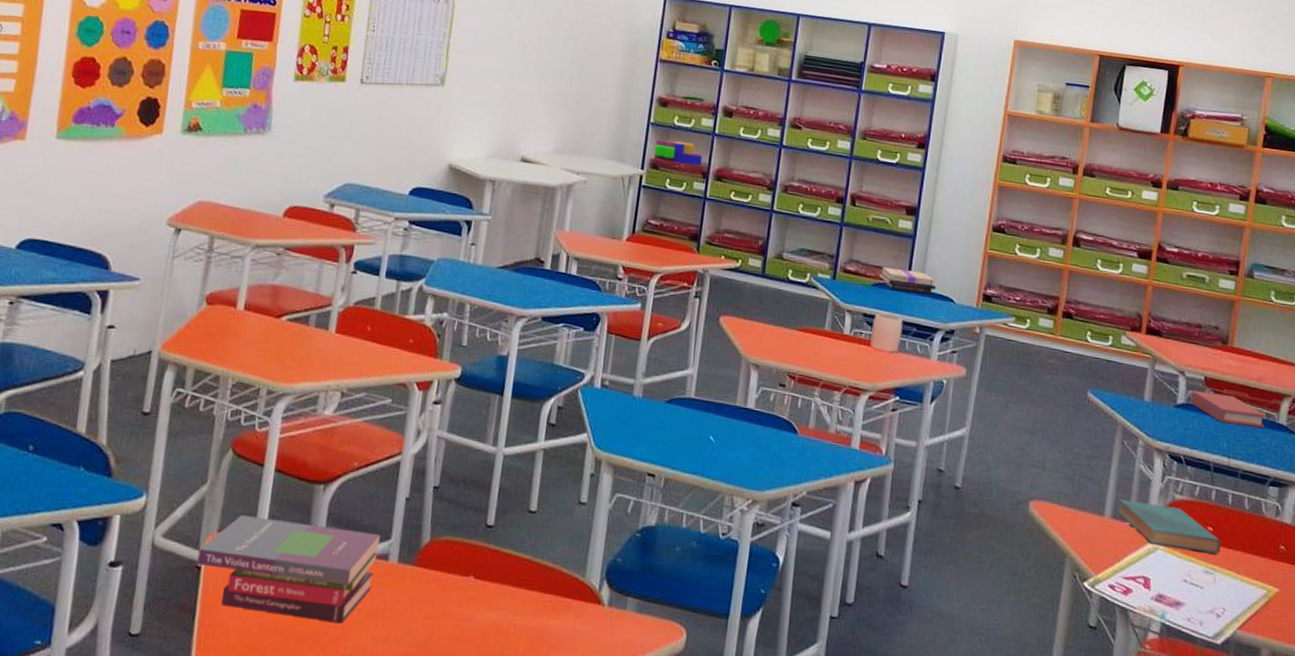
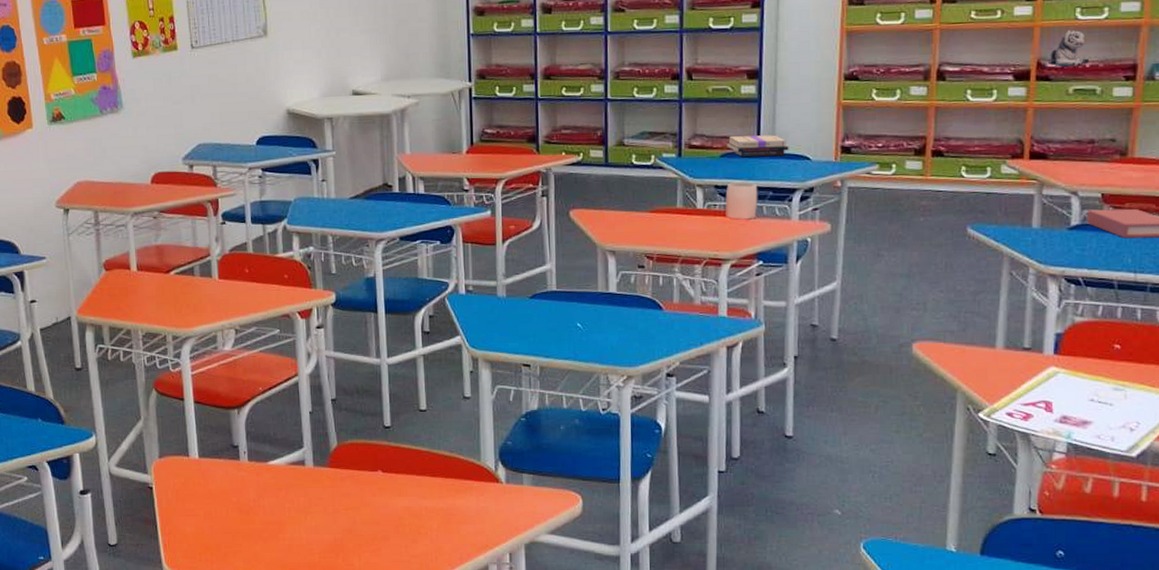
books: present [196,515,381,624] -> none [147,442,295,521]
toy blocks: present [653,139,702,166] -> none [478,47,528,70]
book: present [1116,498,1221,554] -> none [1009,328,1131,370]
plush toy: none [1168,219,1202,255] -> present [1049,29,1090,67]

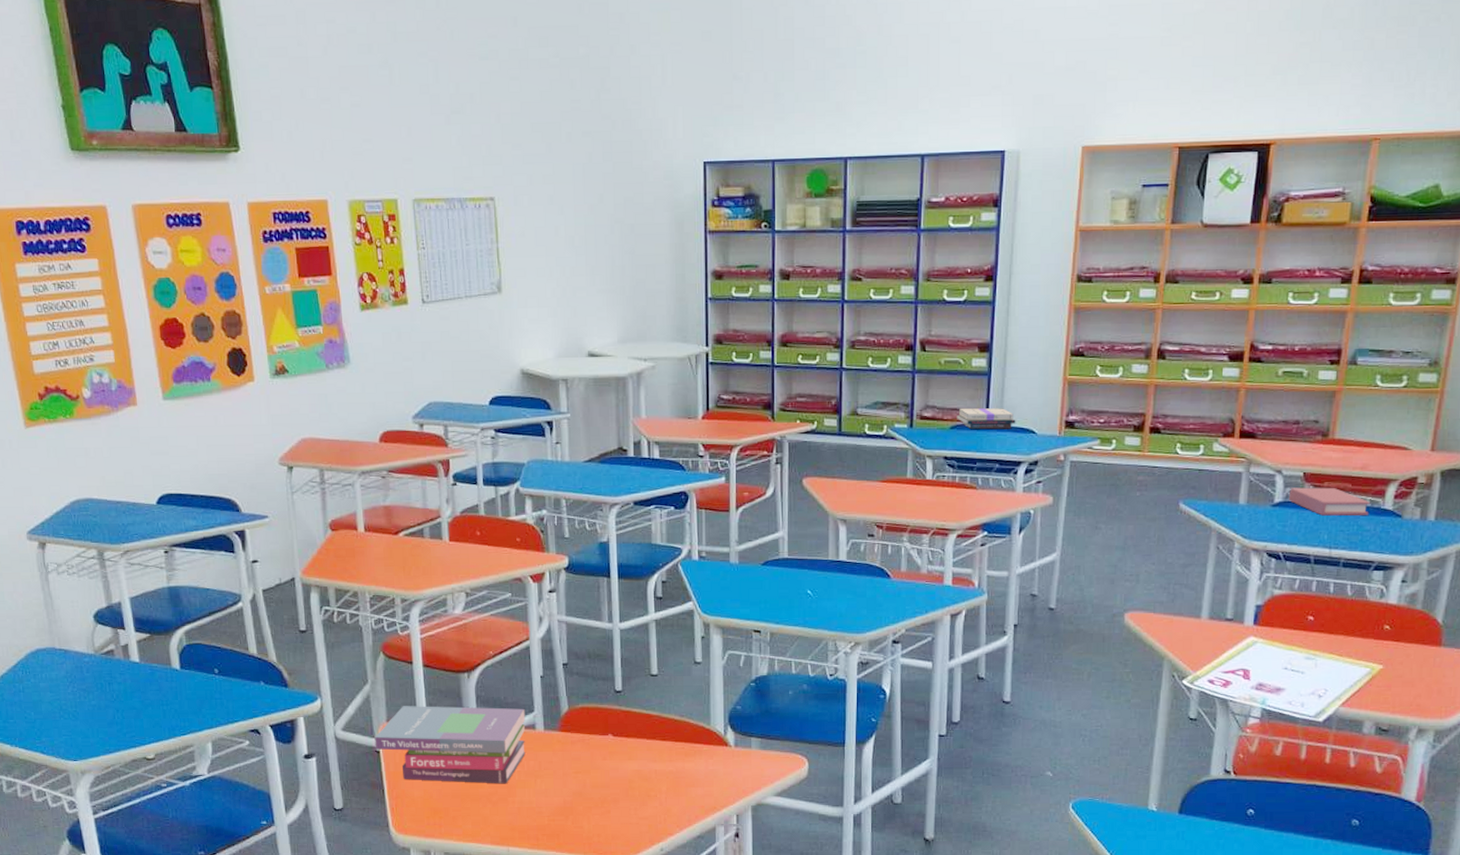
books: none [147,442,295,521] -> present [374,706,526,784]
mug: present [725,182,758,220] -> none [954,454,985,491]
plush toy: present [1049,29,1090,67] -> none [1261,313,1299,350]

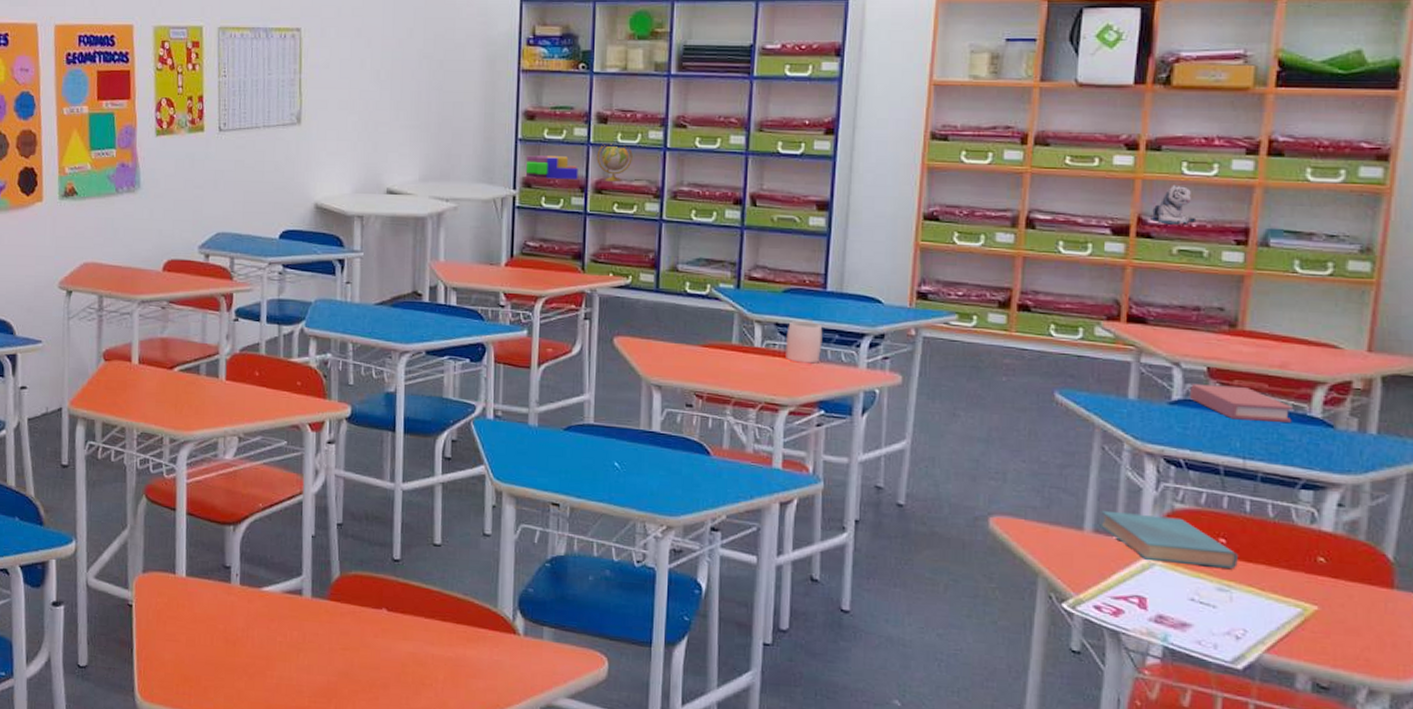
books: present [374,706,526,784] -> none [127,556,292,655]
toy blocks: none [716,313,765,335] -> present [525,155,578,179]
globe: none [781,299,814,335] -> present [596,144,633,182]
mug: none [954,454,985,491] -> present [786,321,823,364]
books: present [957,408,1016,430] -> none [791,270,859,297]
book: none [1213,600,1322,640] -> present [1099,510,1238,568]
plush toy: none [1261,313,1299,350] -> present [1151,184,1197,225]

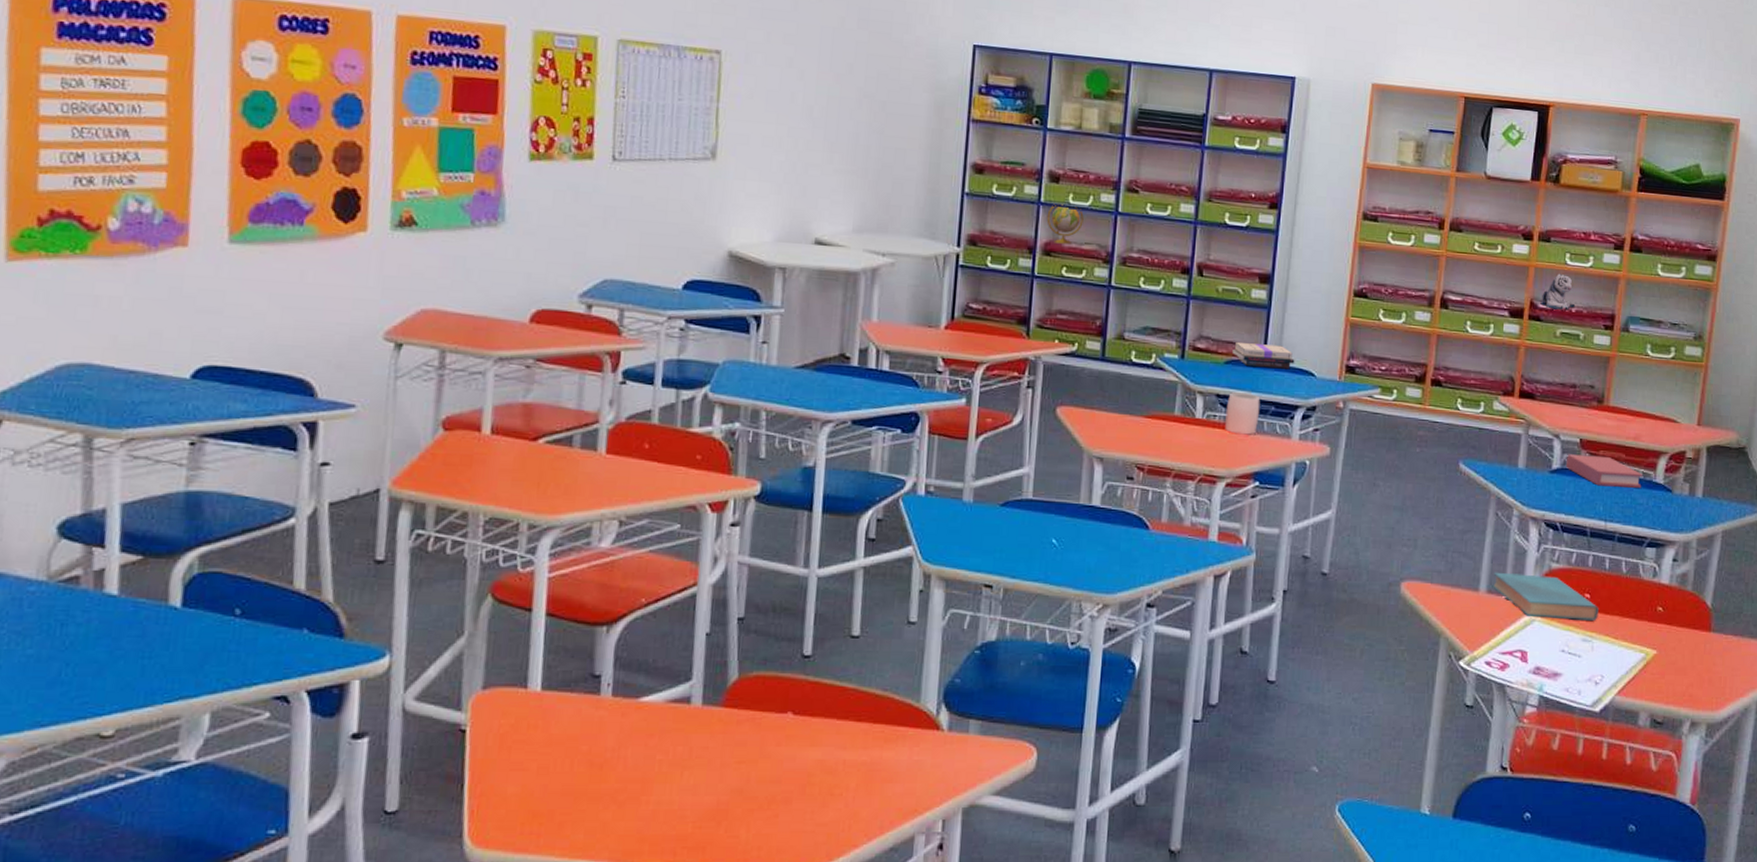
toy blocks: present [525,155,578,179] -> none [971,211,1027,239]
books: none [791,270,859,297] -> present [1232,341,1295,369]

